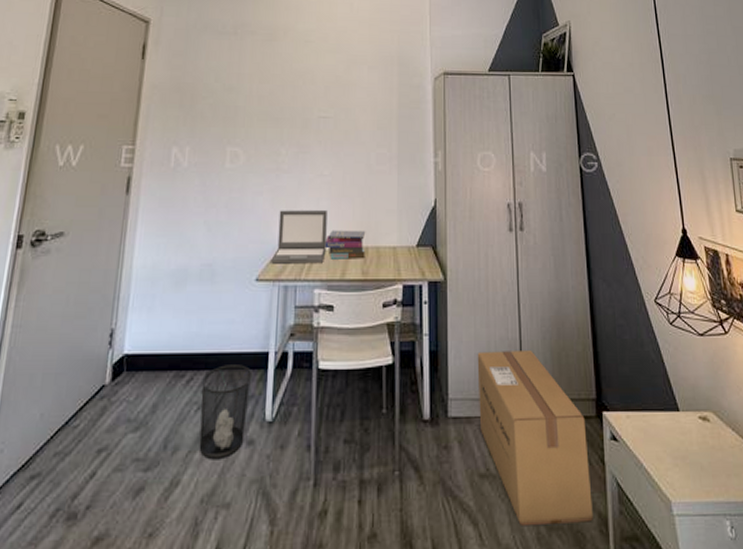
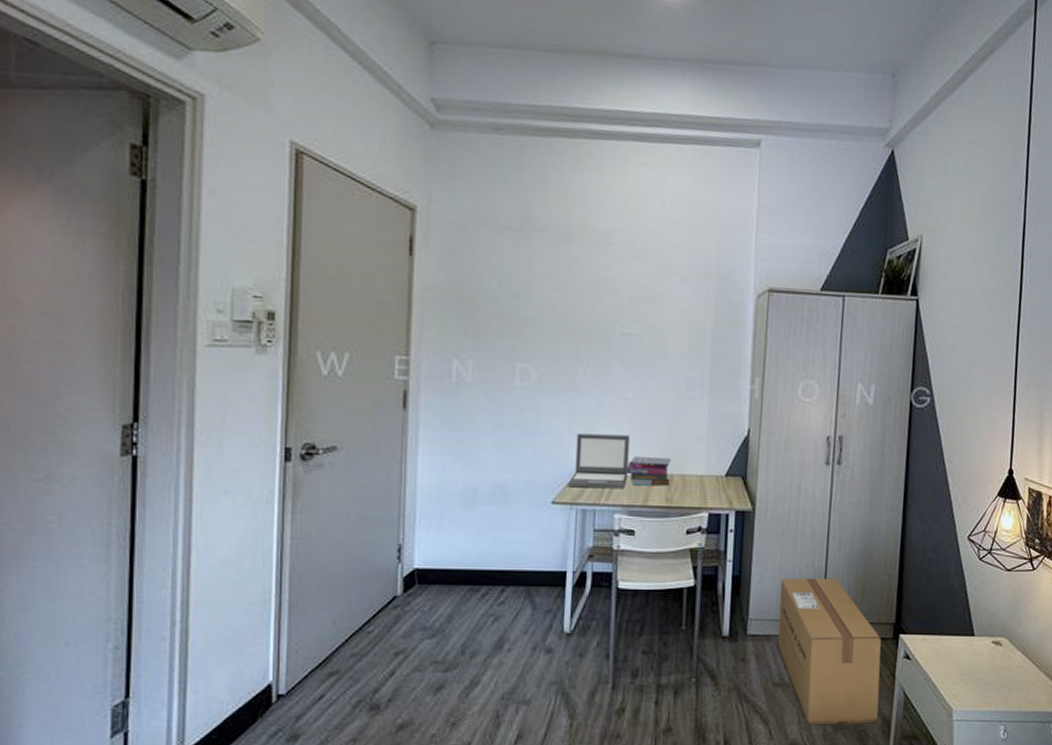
waste bin: present [199,365,253,460] -> none [497,582,550,665]

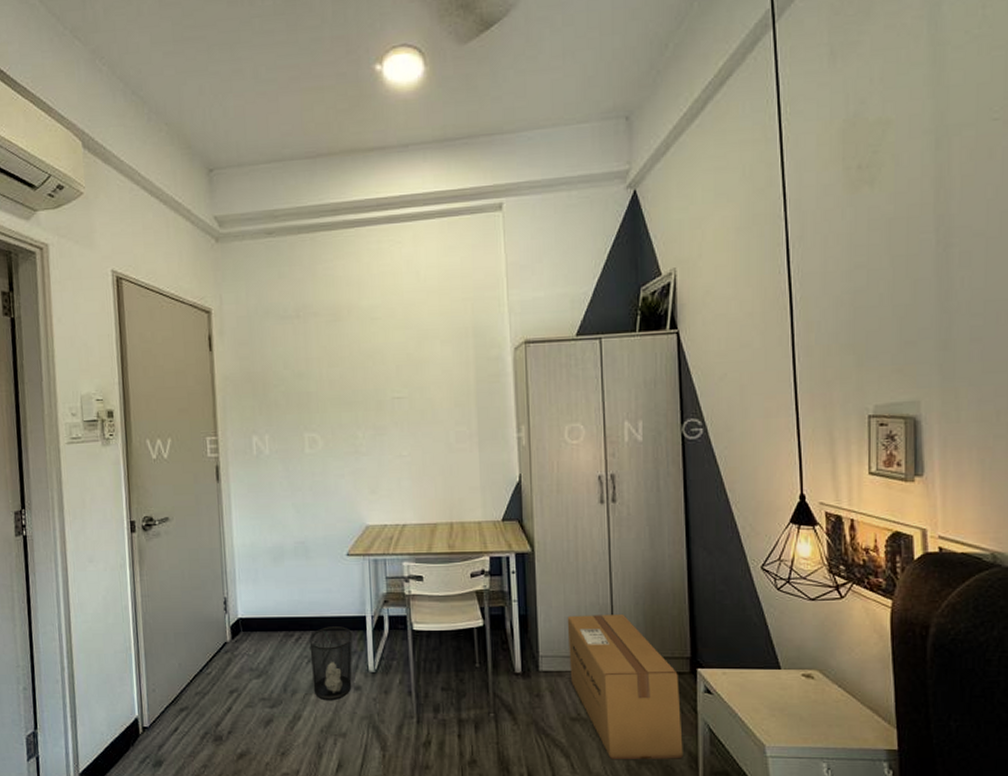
waste bin: none [497,582,550,665] -> present [309,626,354,701]
laptop: present [568,433,630,489] -> none [359,490,411,540]
books: present [626,455,671,486] -> none [409,507,451,535]

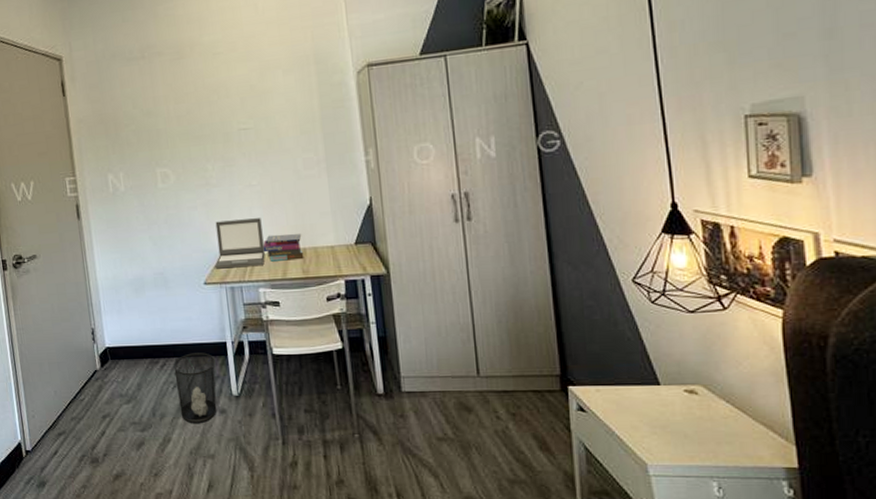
laptop: none [359,490,411,540] -> present [215,218,265,269]
books: none [409,507,451,535] -> present [263,234,304,262]
box: present [567,615,683,760] -> none [427,333,558,480]

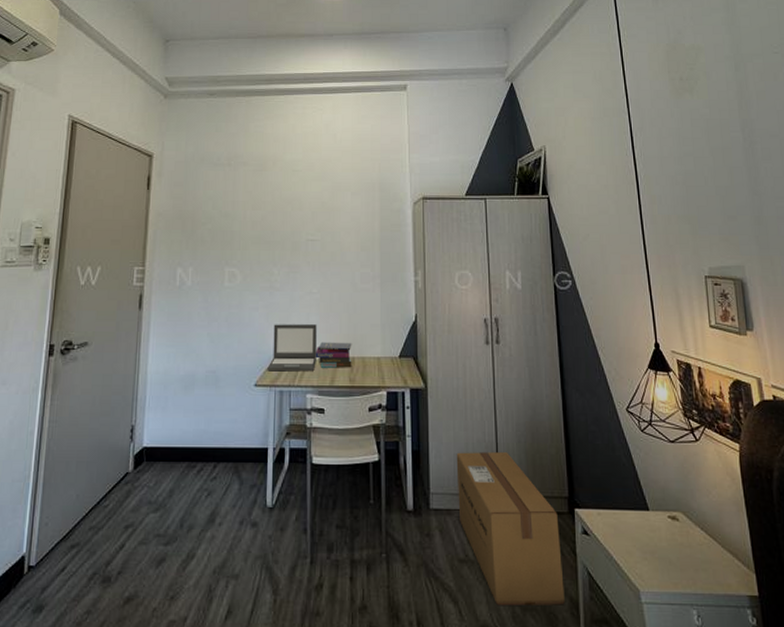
waste bin: present [173,352,217,424] -> none [210,458,254,538]
box: none [427,333,558,480] -> present [456,452,565,606]

